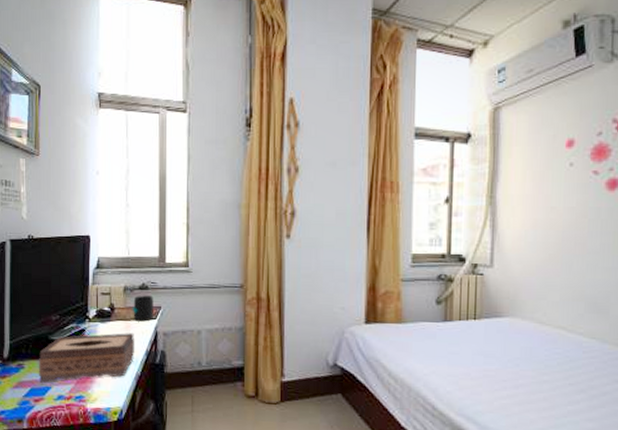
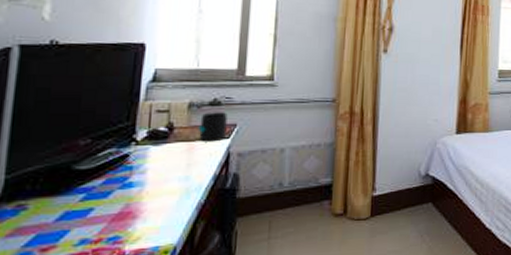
tissue box: present [38,333,135,383] -> none [50,156,200,226]

